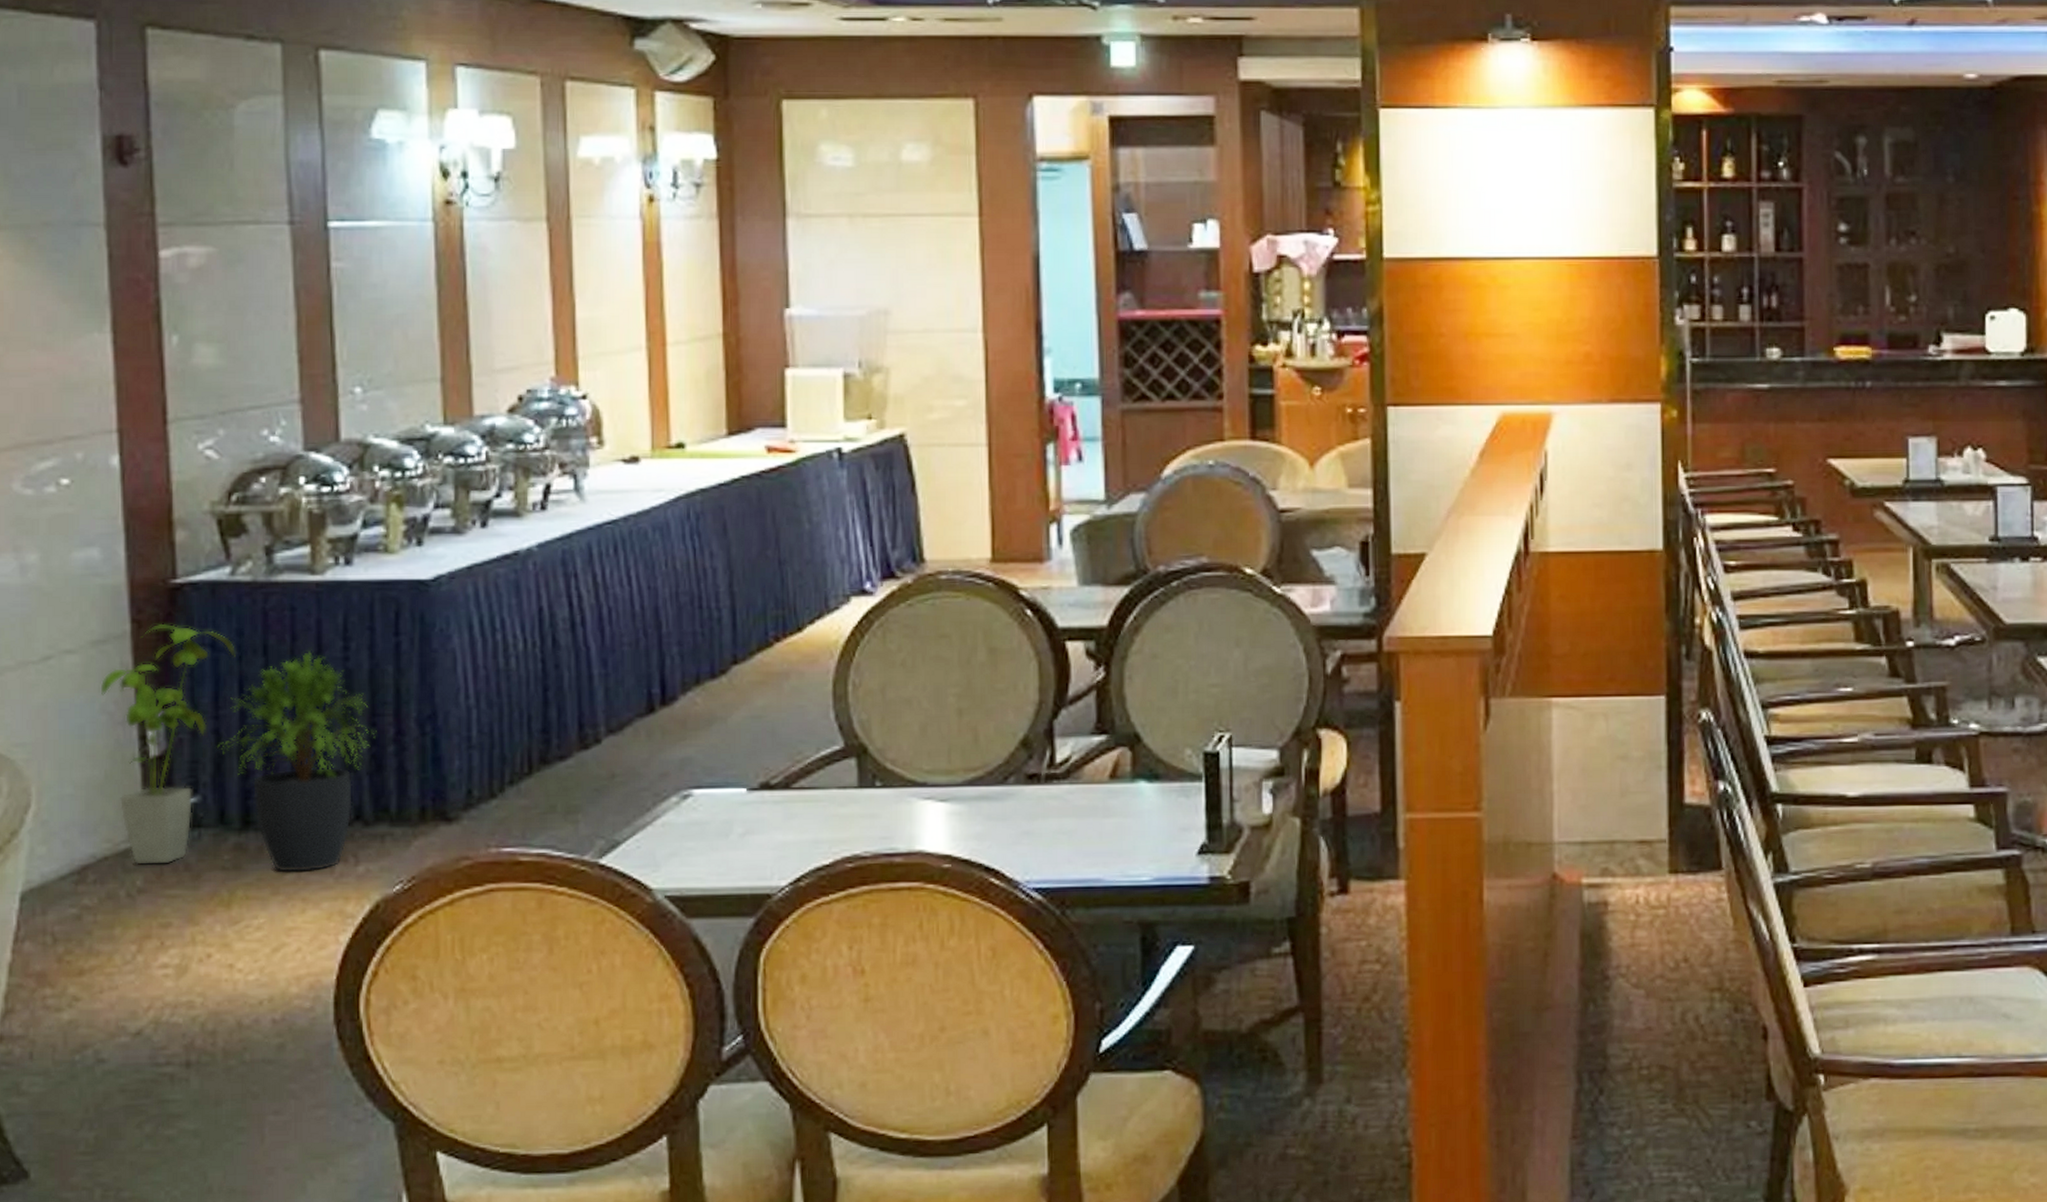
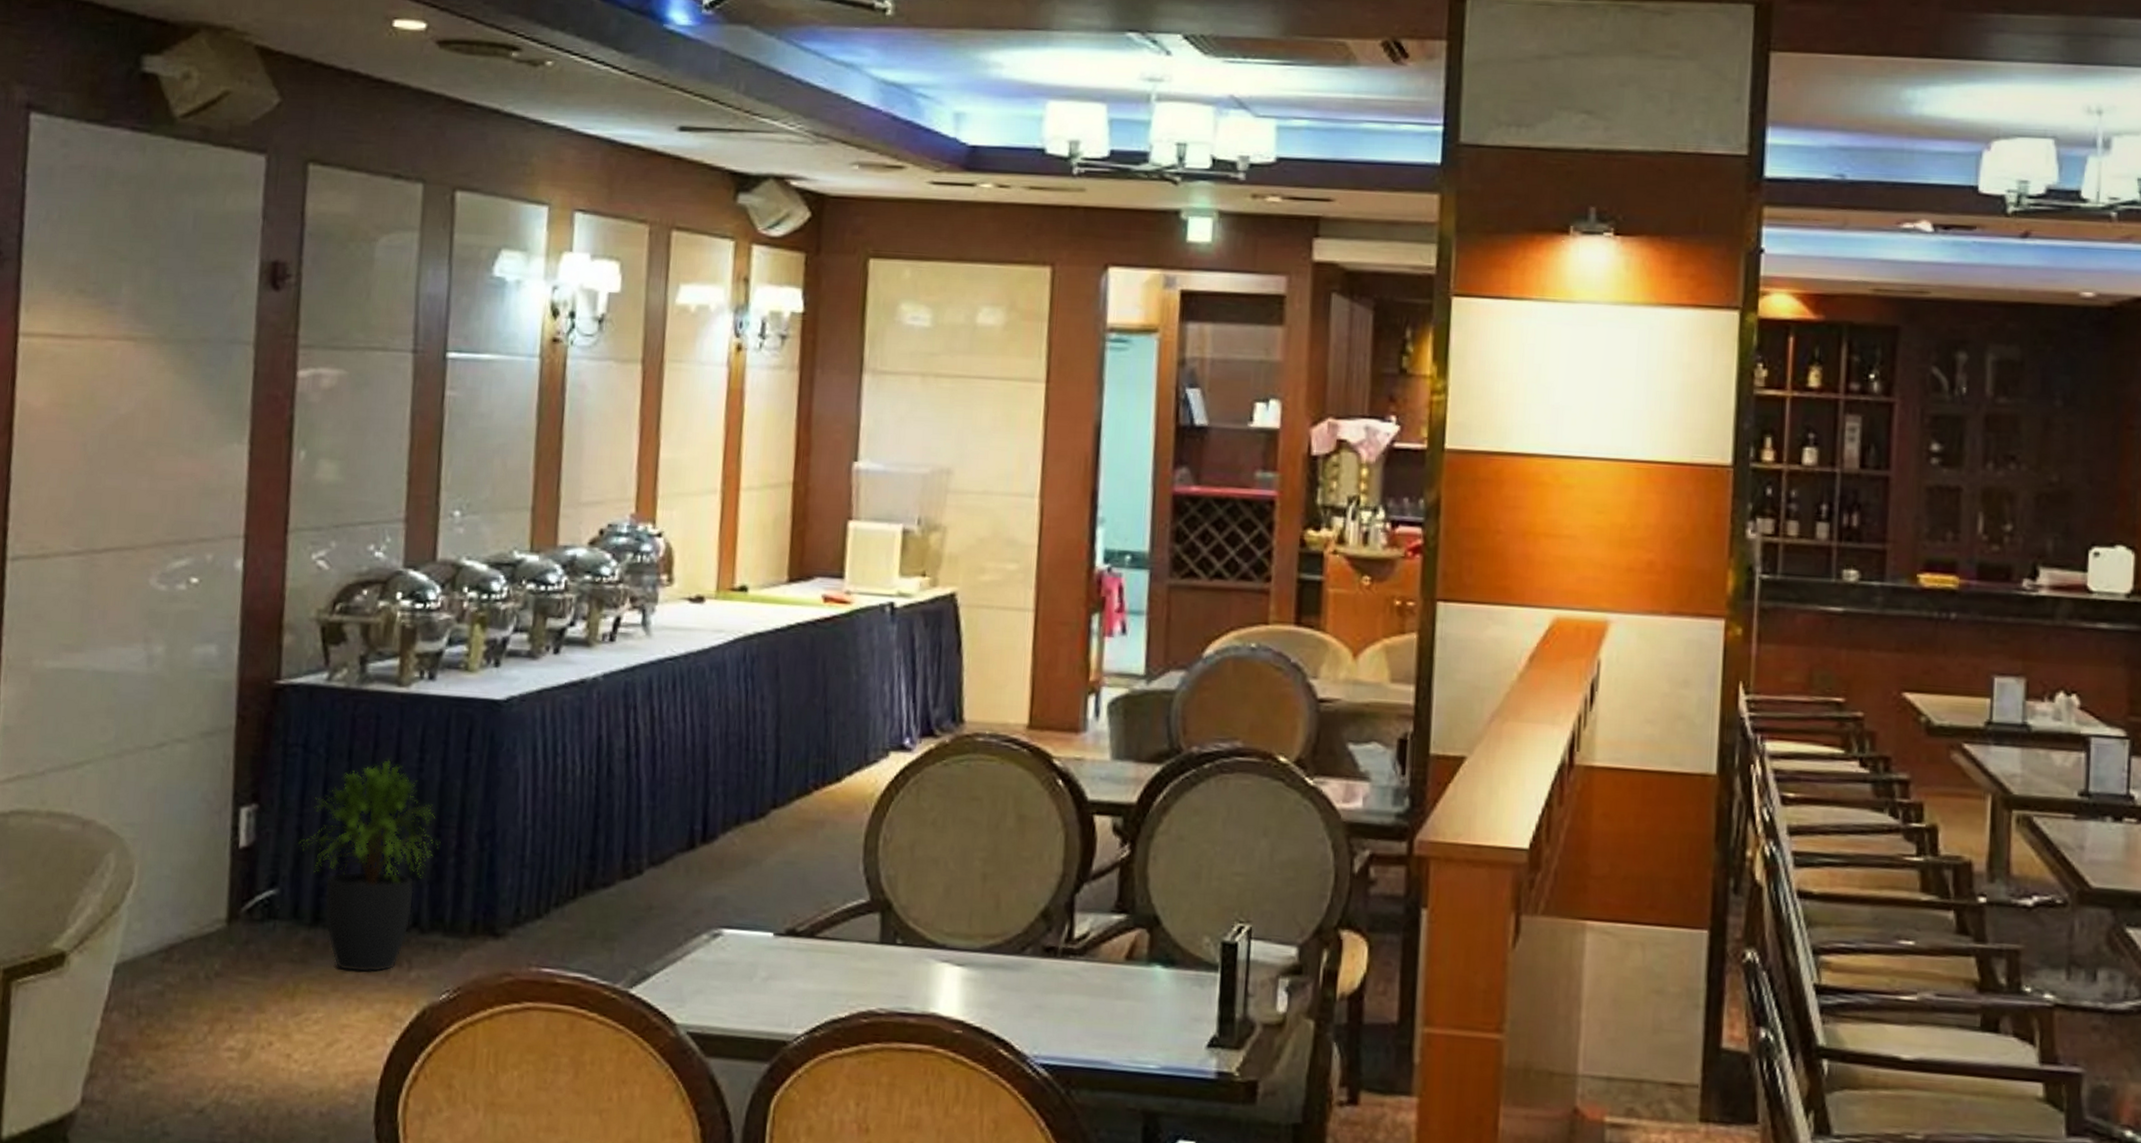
house plant: present [100,623,237,866] -> none [204,721,325,952]

